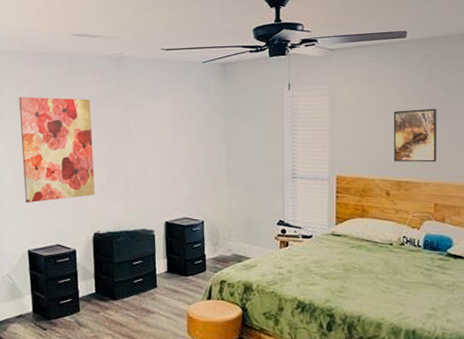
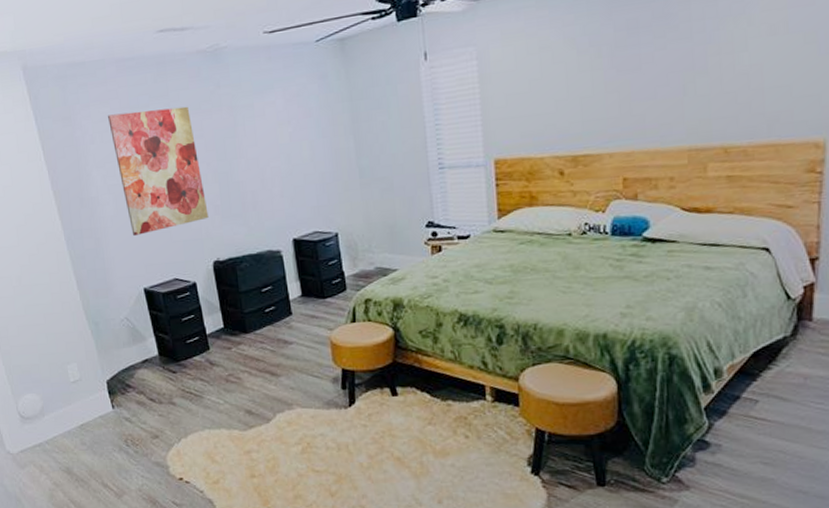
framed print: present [393,108,437,163] -> none [562,56,623,132]

